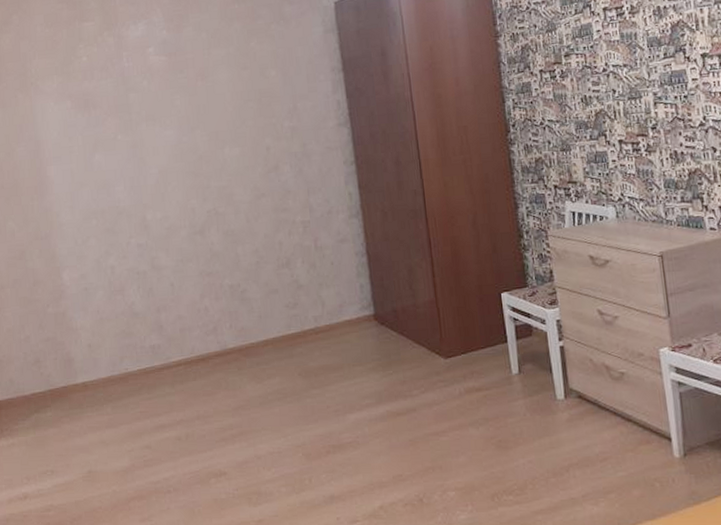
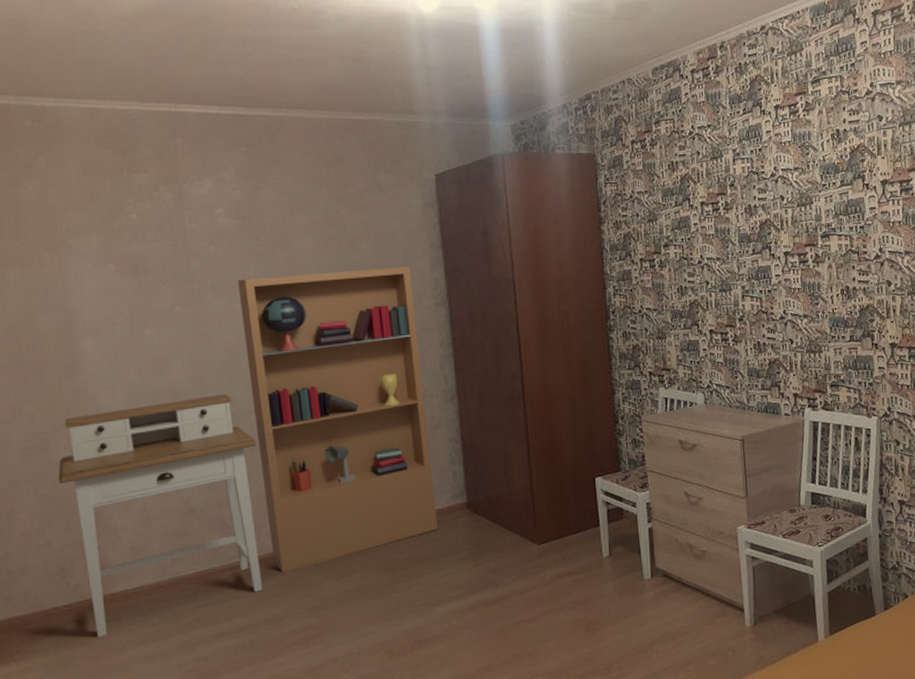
desk: none [33,210,195,422] -> present [58,393,263,638]
bookcase: none [167,90,347,374] -> present [238,267,438,573]

